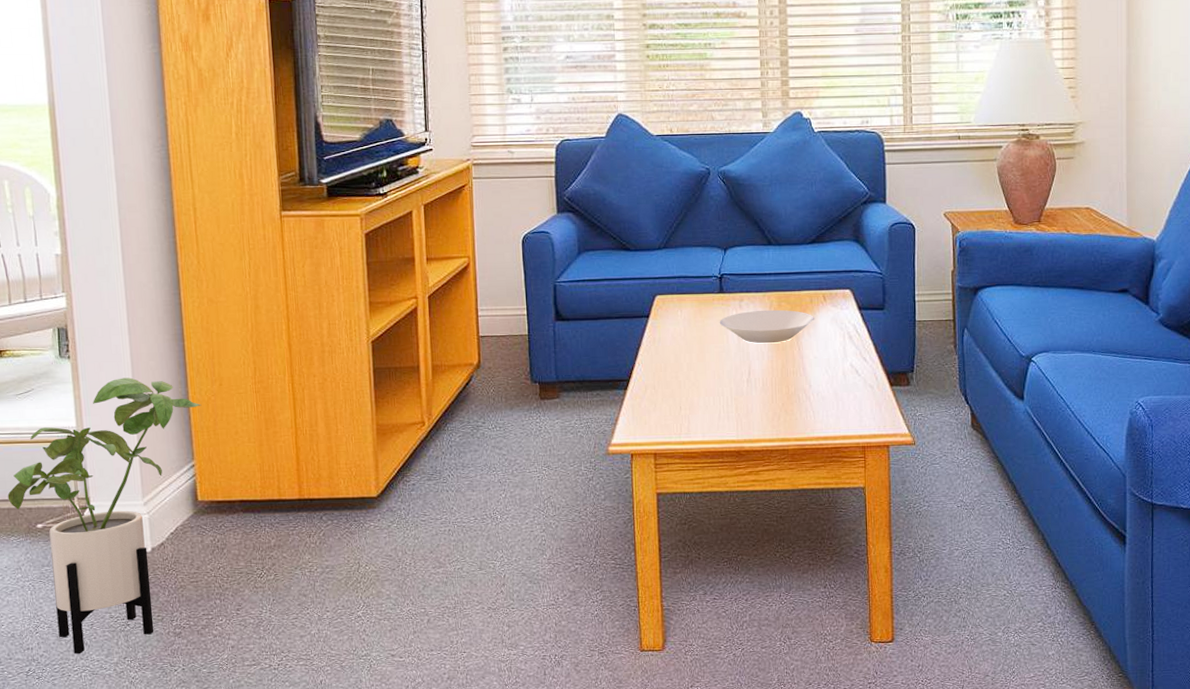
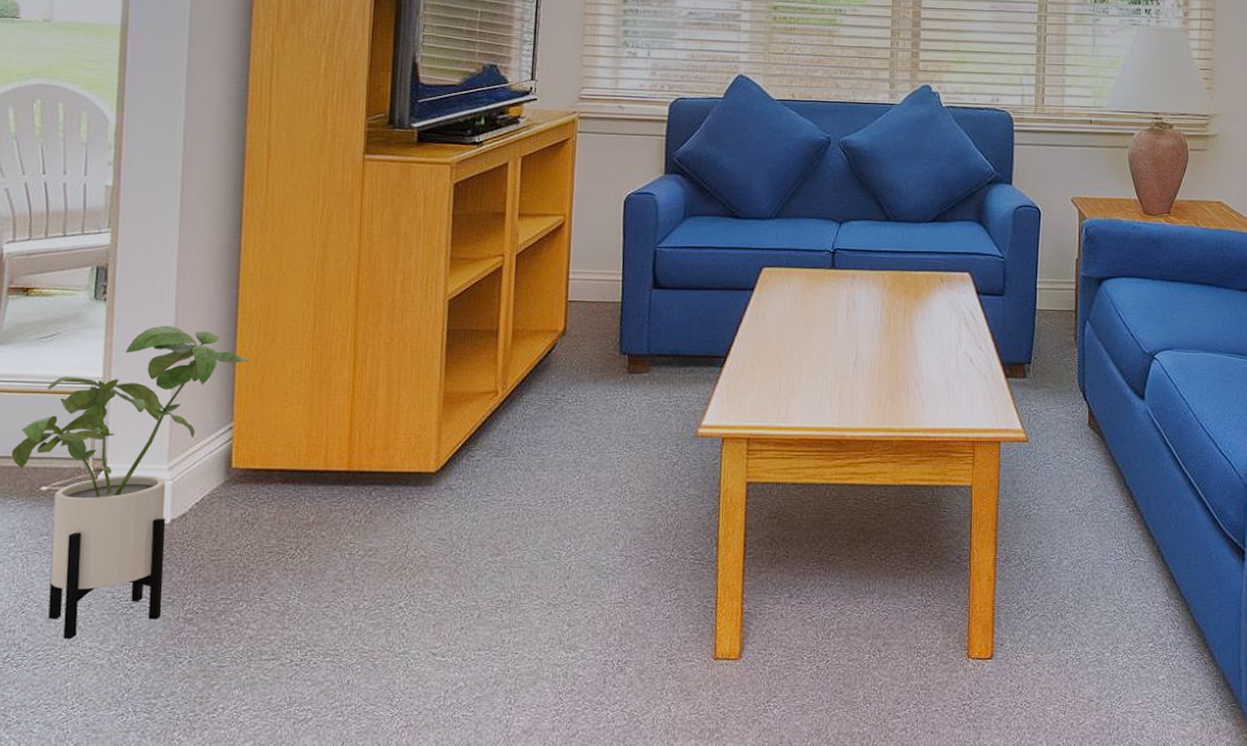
decorative bowl: present [719,309,815,344] -> none [828,289,931,326]

